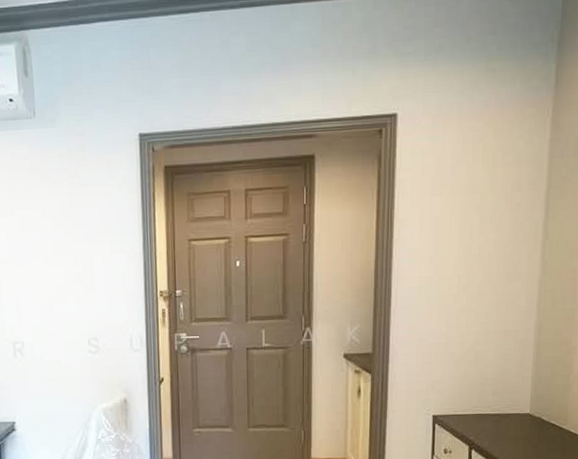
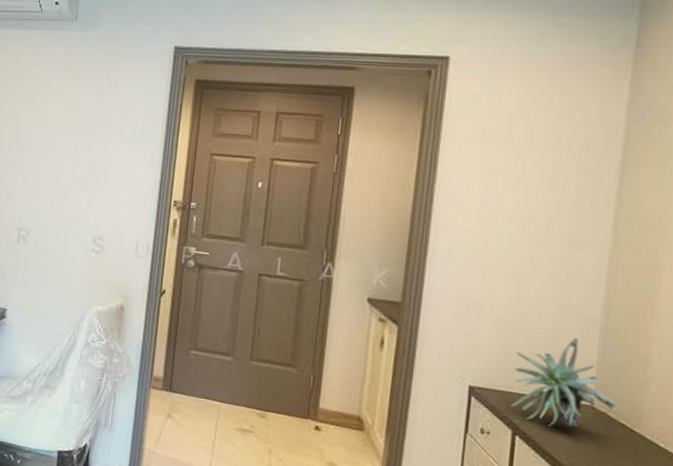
plant: none [467,358,548,437] -> present [511,337,616,427]

